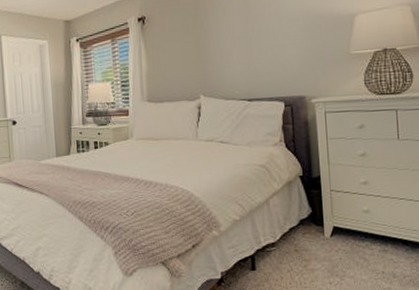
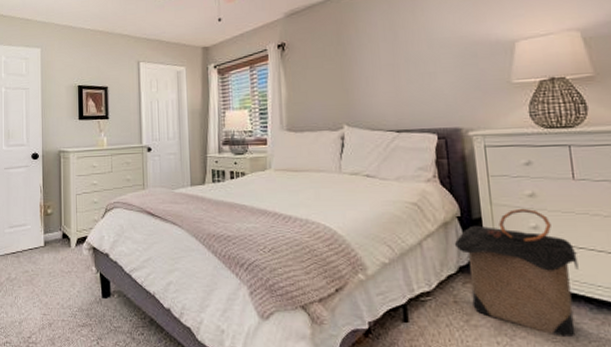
laundry hamper: none [296,166,399,274] -> present [454,208,579,337]

